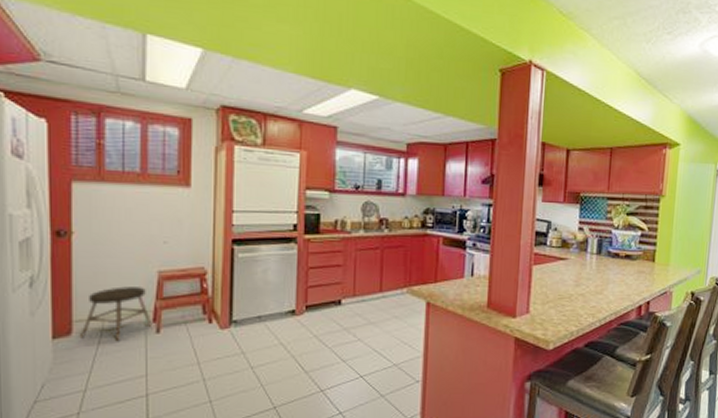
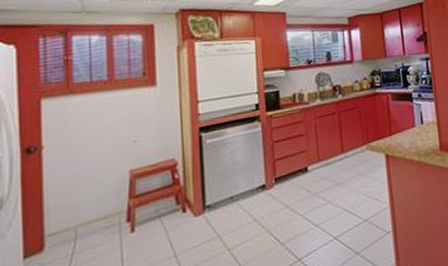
stool: present [81,286,153,342] -> none [53,188,127,253]

